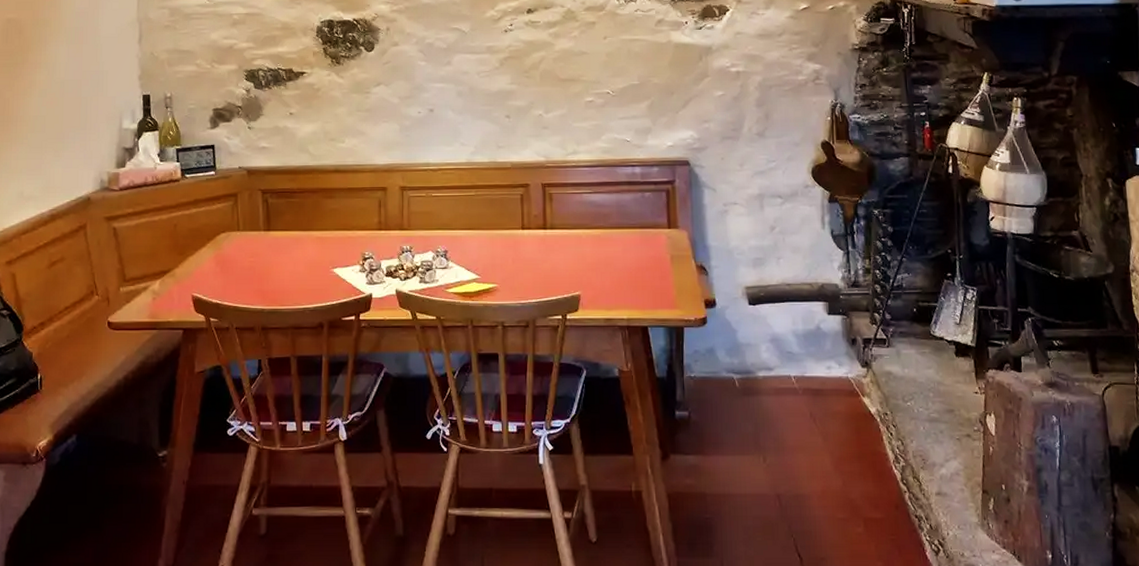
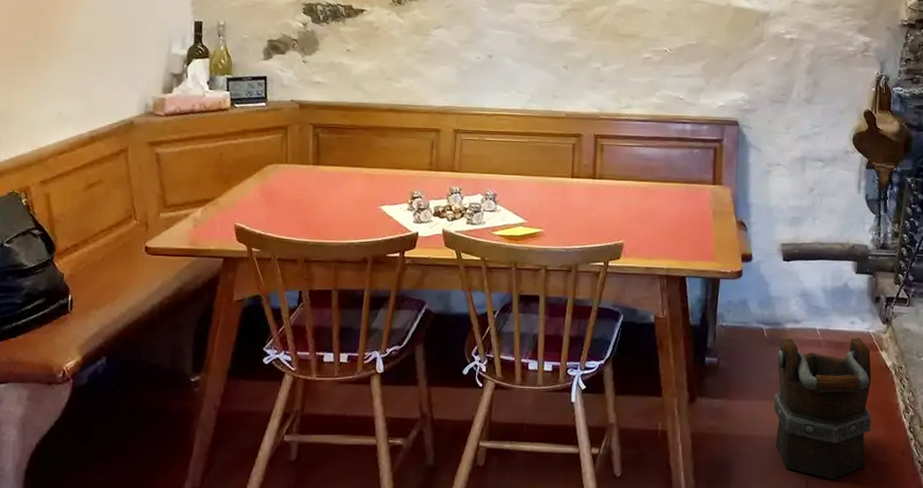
wooden bucket: none [752,383,860,539] -> present [773,337,872,480]

